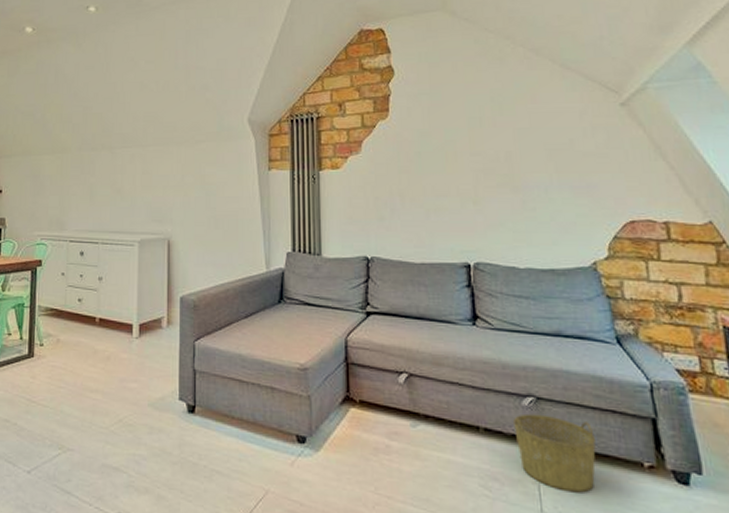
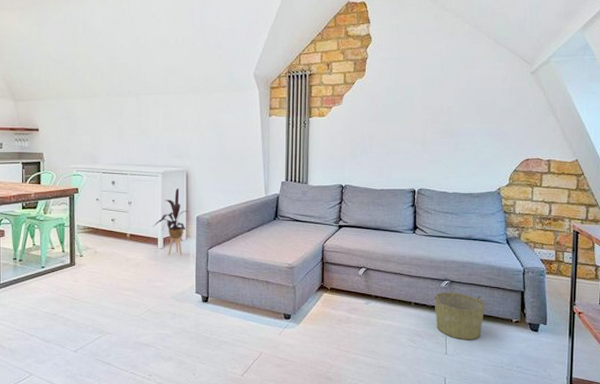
house plant: none [127,261,170,349] -> present [153,188,189,256]

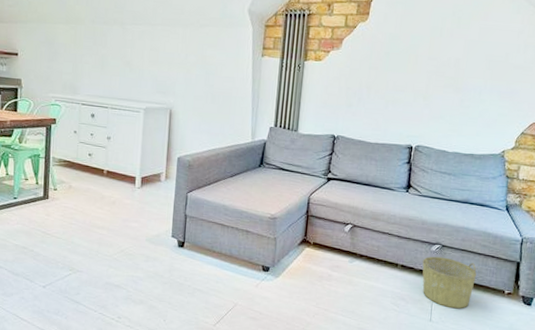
house plant: present [153,188,189,256] -> none [131,126,170,197]

